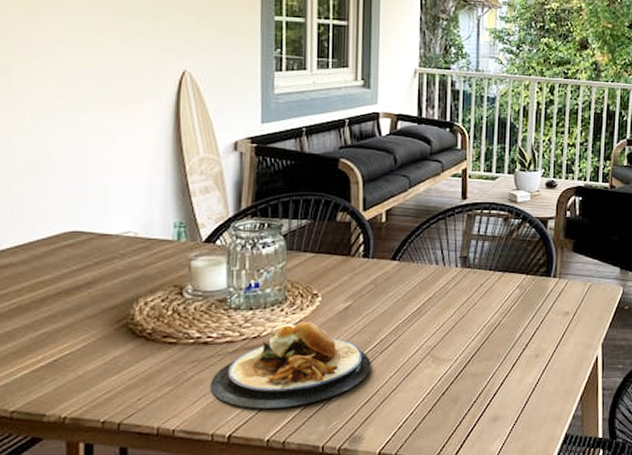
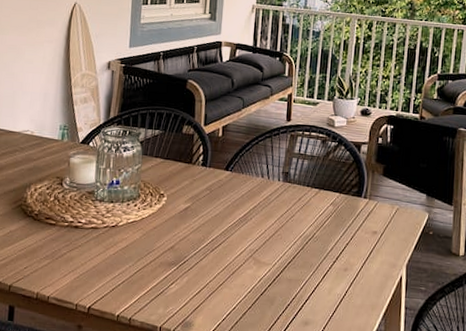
plate: present [209,322,371,409] -> none [77,216,203,290]

